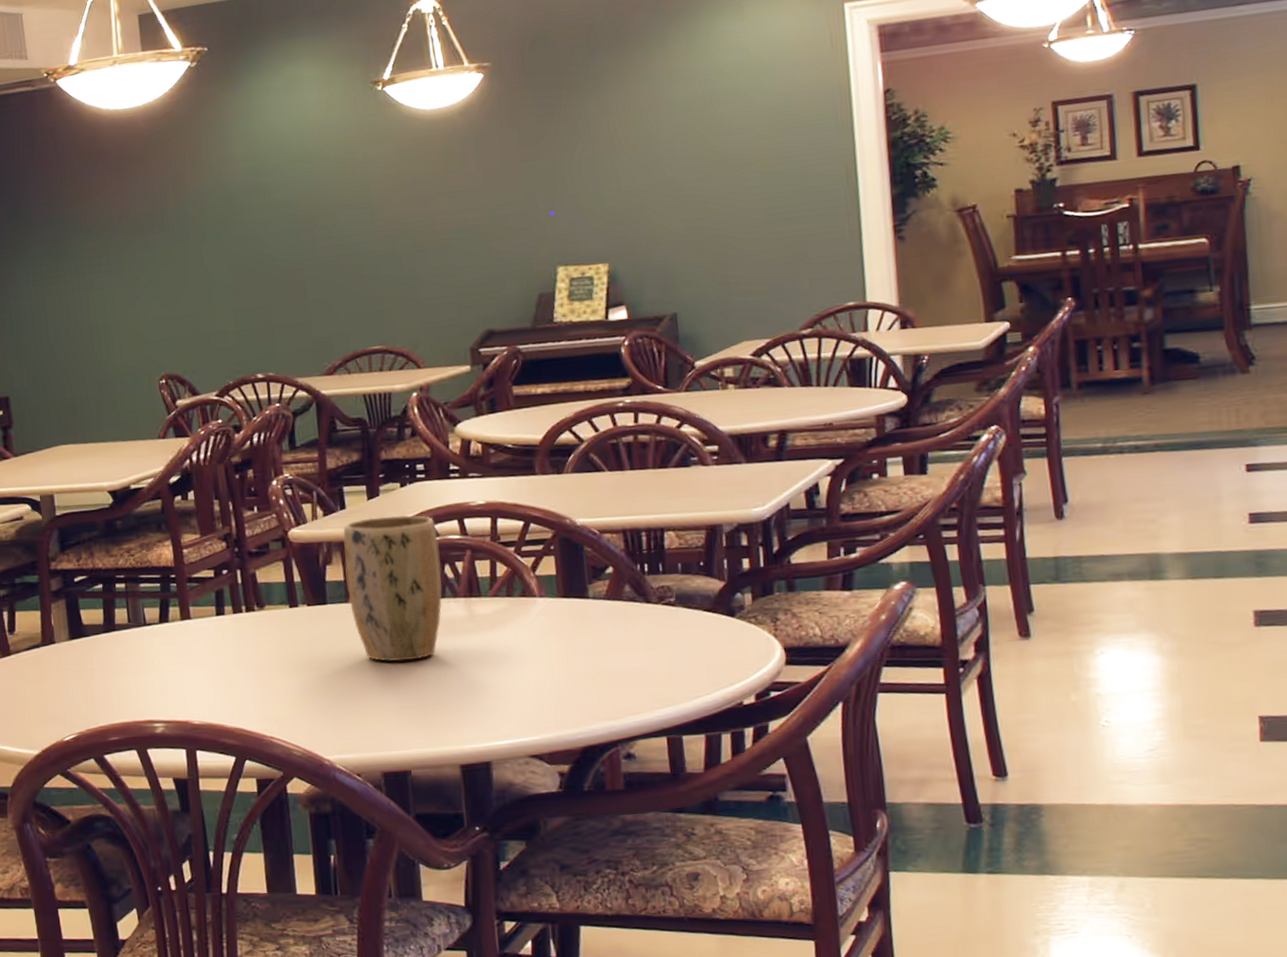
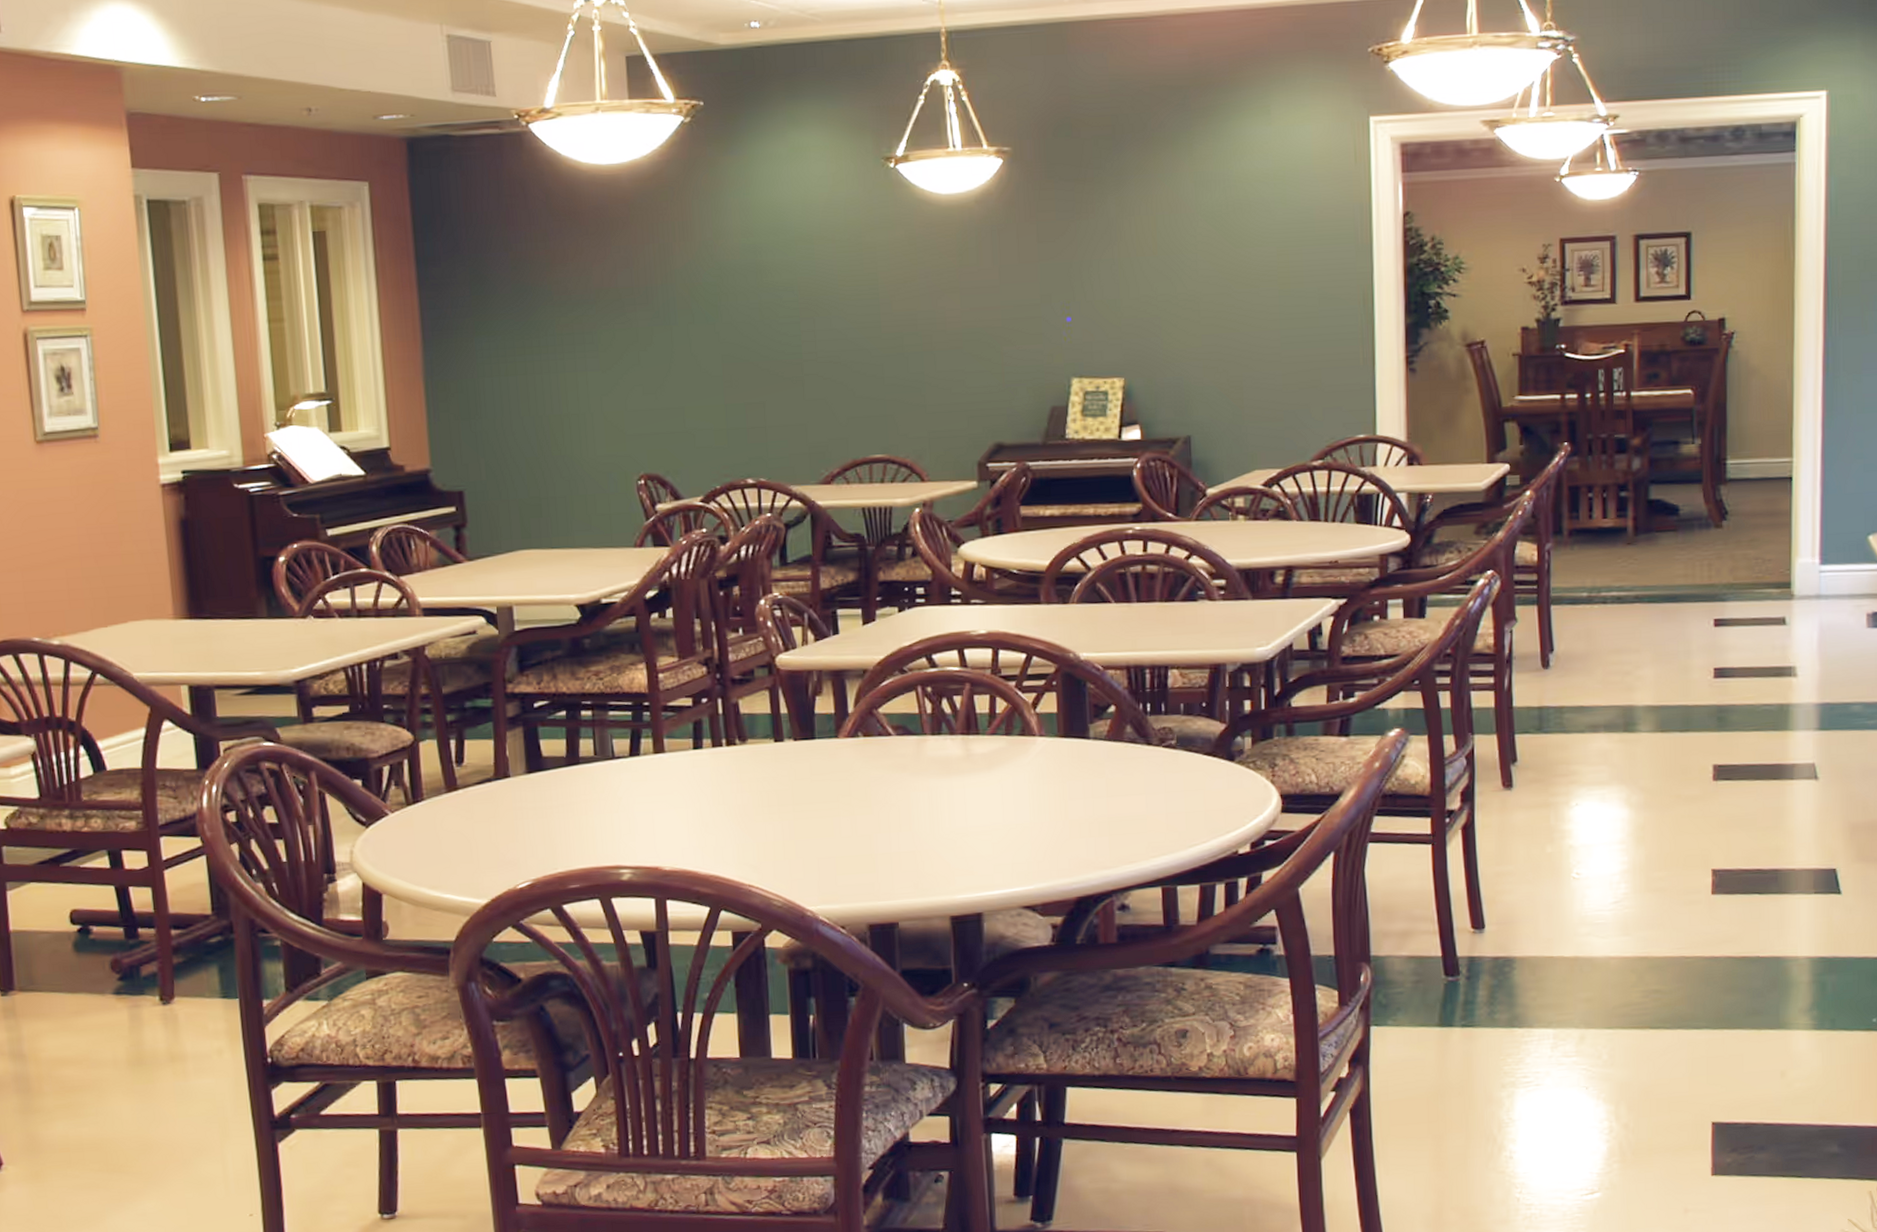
plant pot: present [343,514,443,662] -> none [835,642,939,804]

